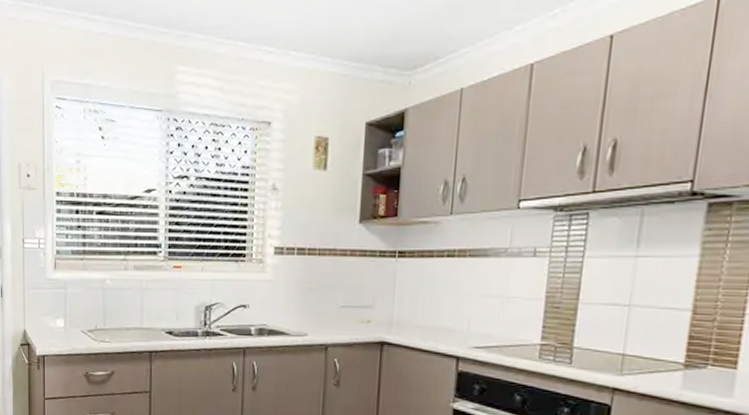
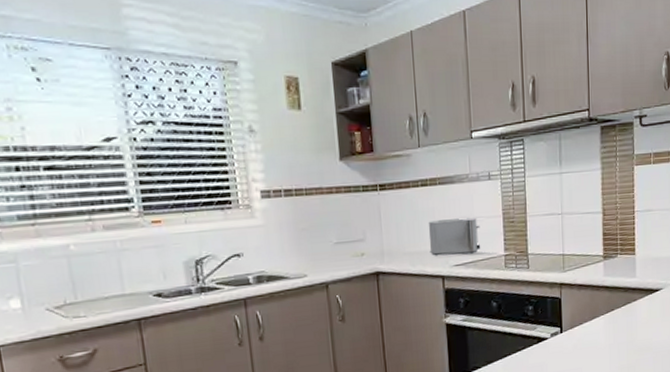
toaster: none [446,295,514,338] -> present [428,217,481,256]

